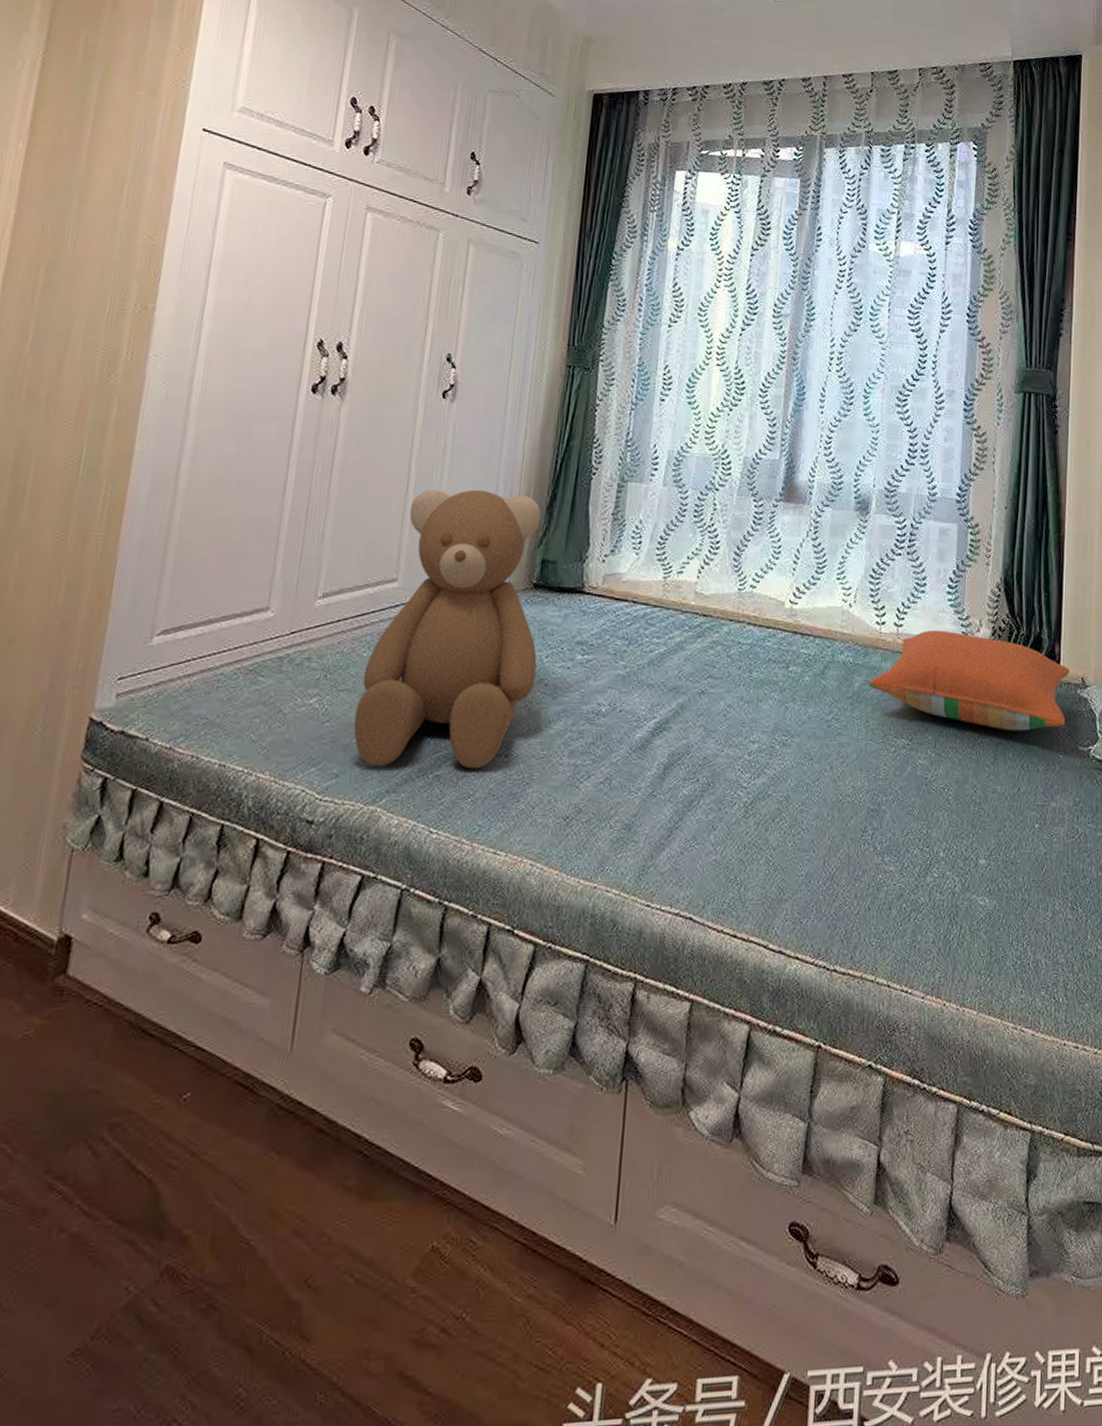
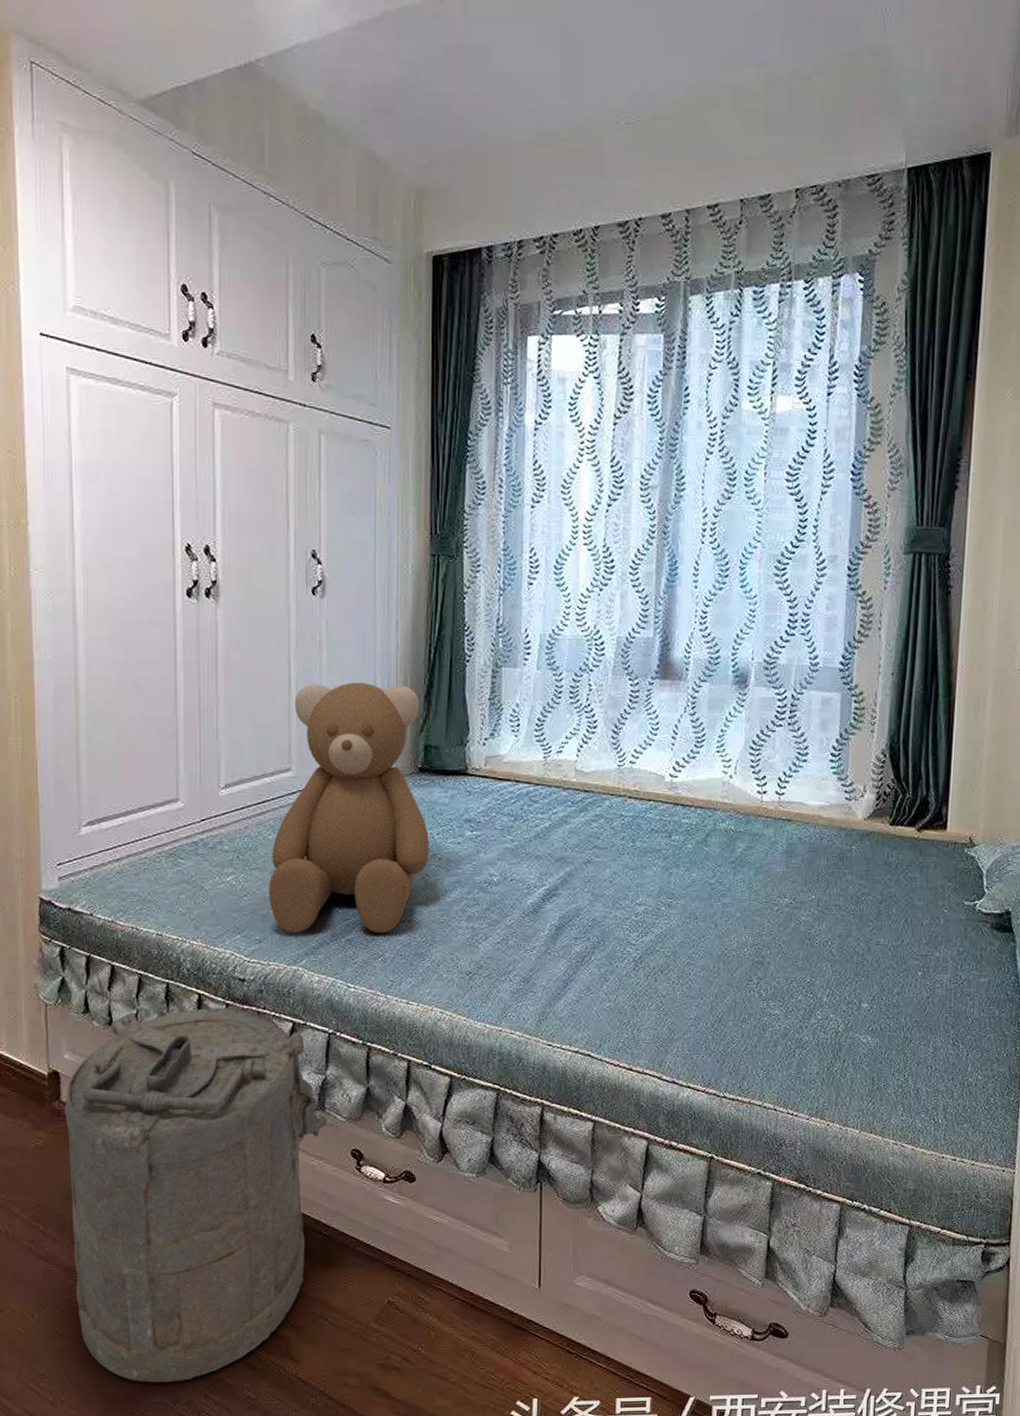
laundry hamper: none [33,856,387,1380] -> present [65,1008,328,1383]
pillow: present [868,629,1070,731] -> none [751,796,957,889]

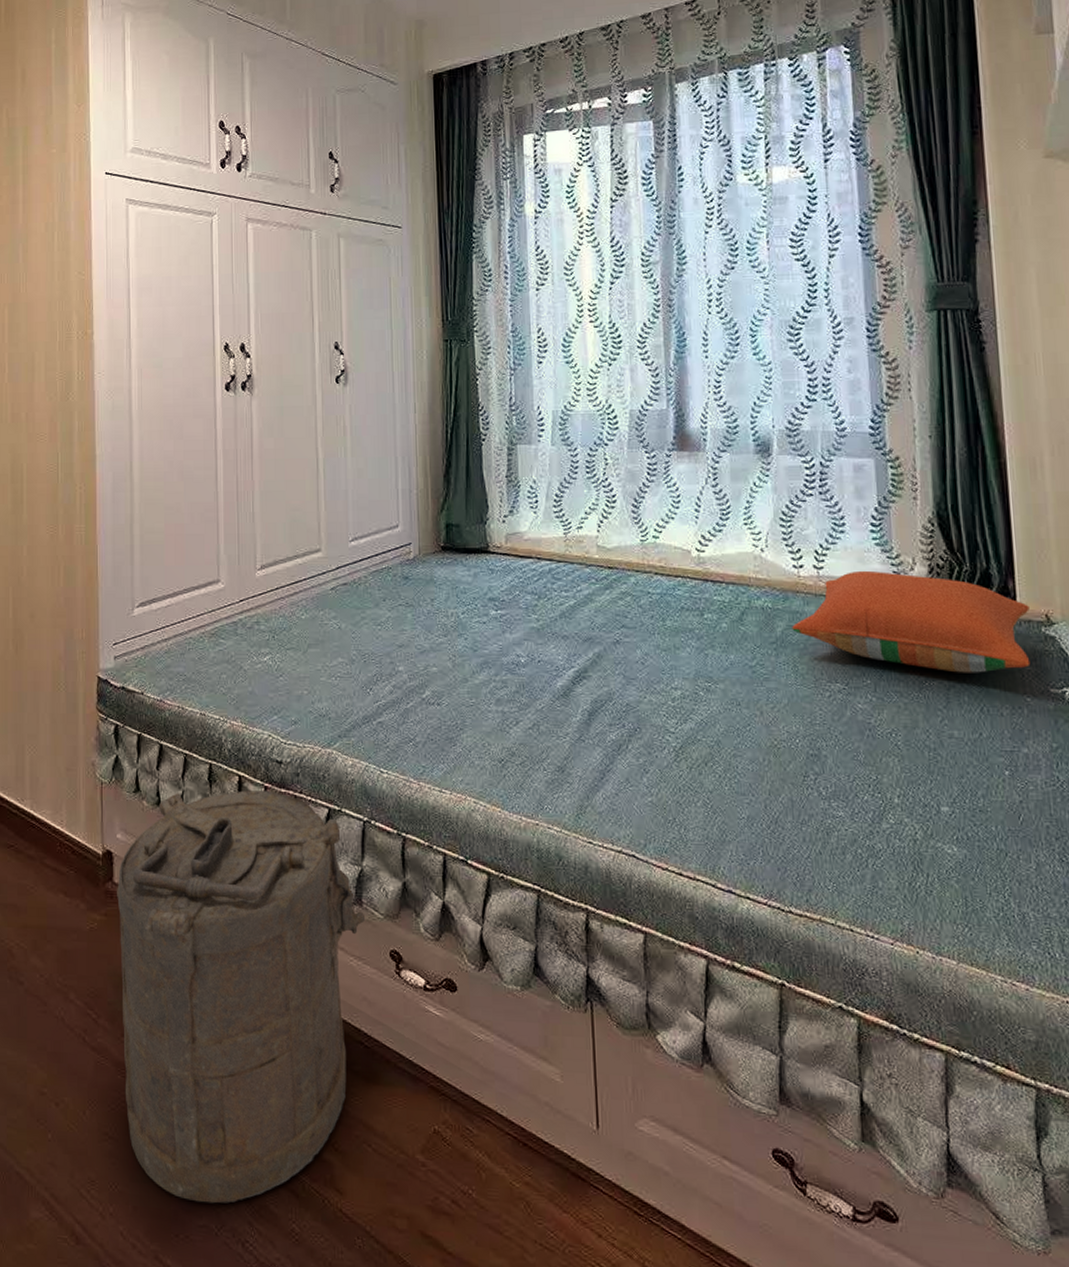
teddy bear: present [269,682,429,933] -> none [303,463,455,716]
pillow: none [751,796,957,889] -> present [792,570,1031,673]

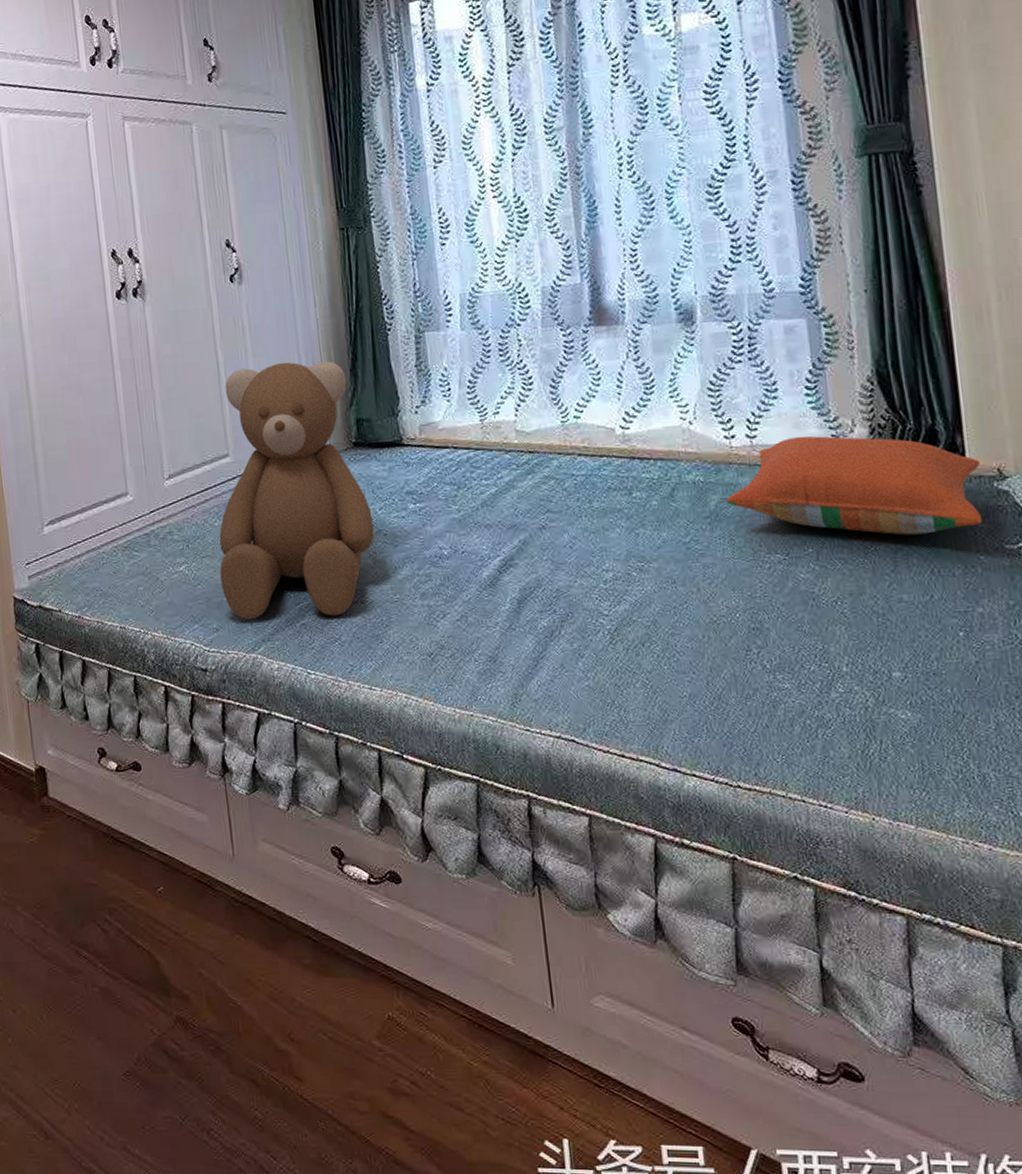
laundry hamper: present [117,790,366,1204] -> none [53,699,304,1096]
teddy bear: none [303,463,455,716] -> present [219,361,374,620]

